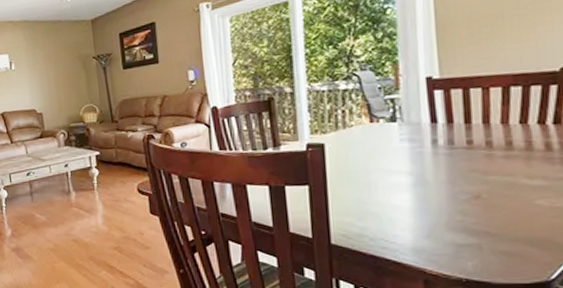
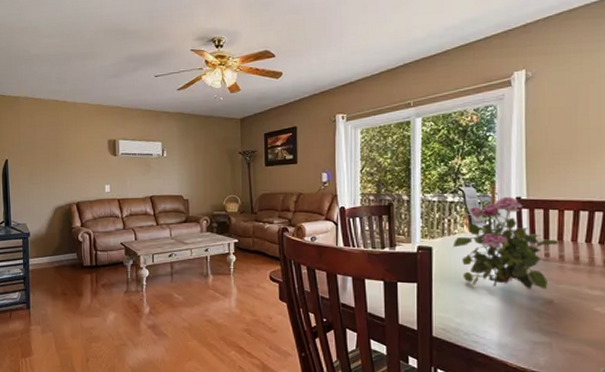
flower bouquet: none [349,77,484,185] -> present [452,196,559,291]

